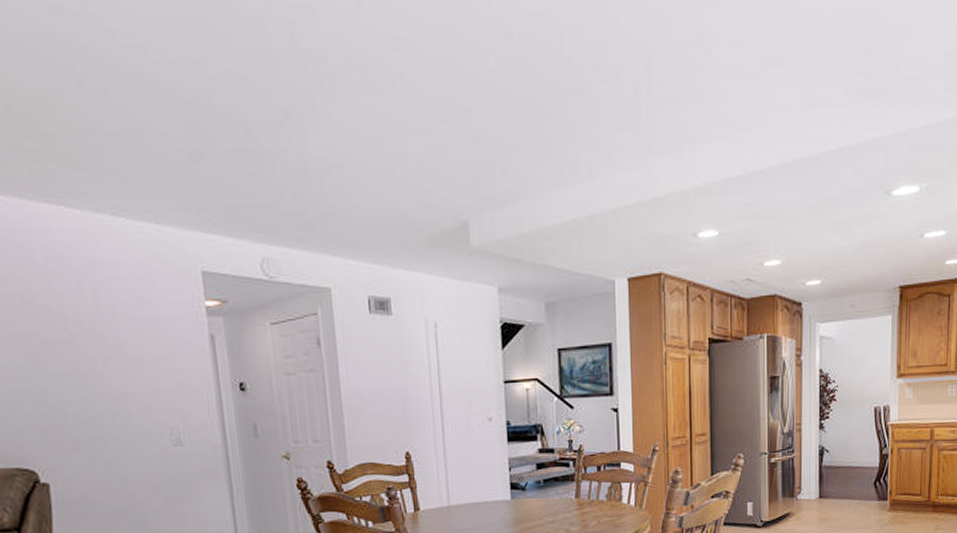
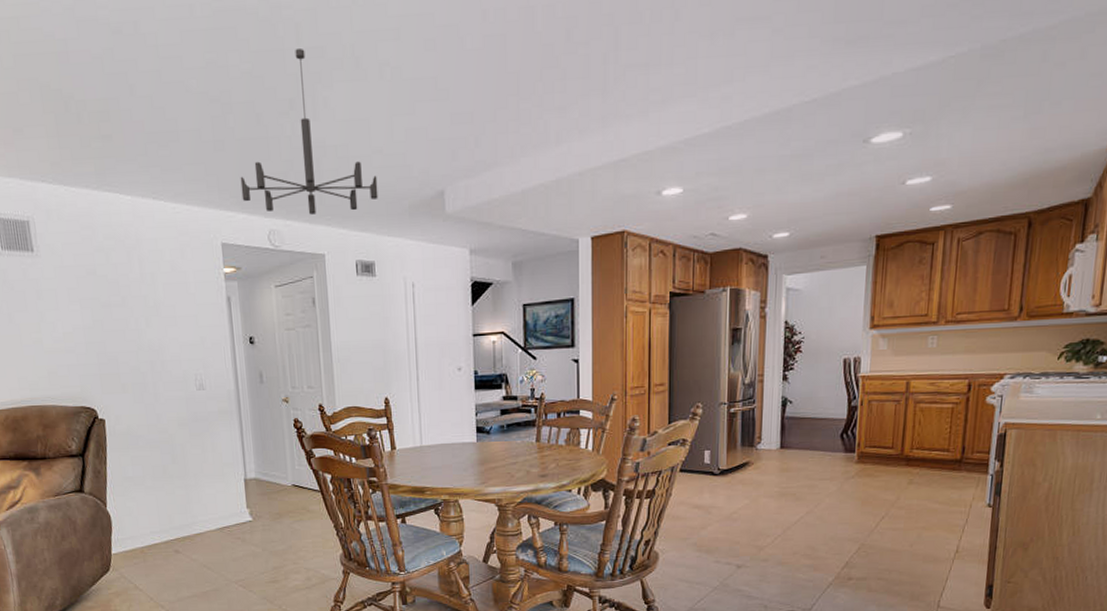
chandelier: none [224,49,393,242] -> present [240,47,378,215]

